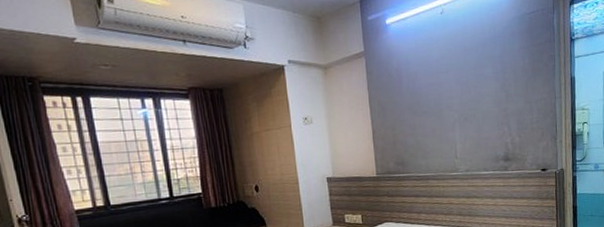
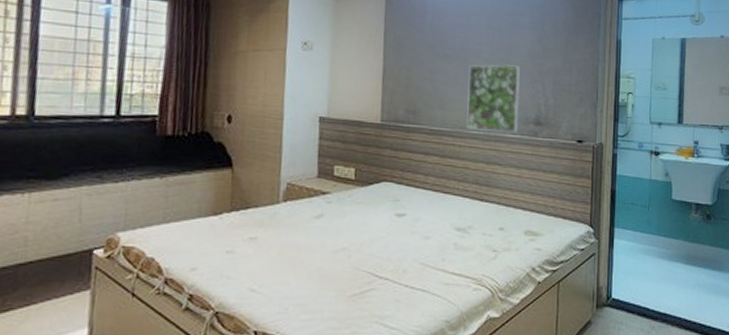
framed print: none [444,112,491,172] -> present [467,64,521,133]

